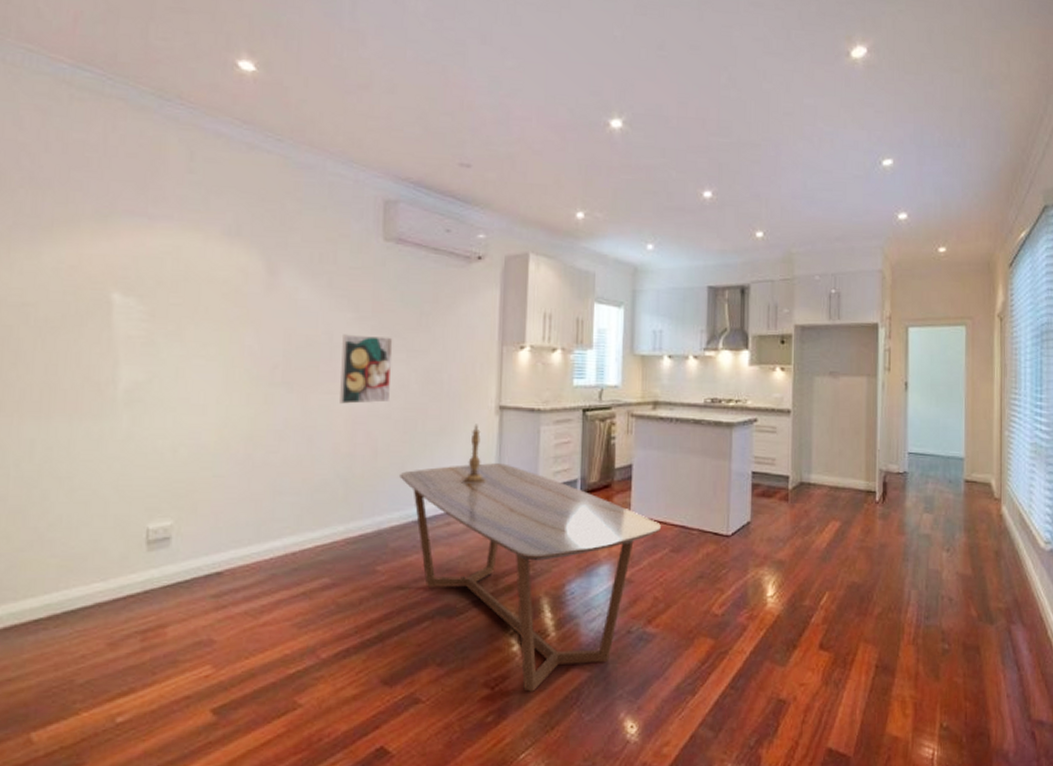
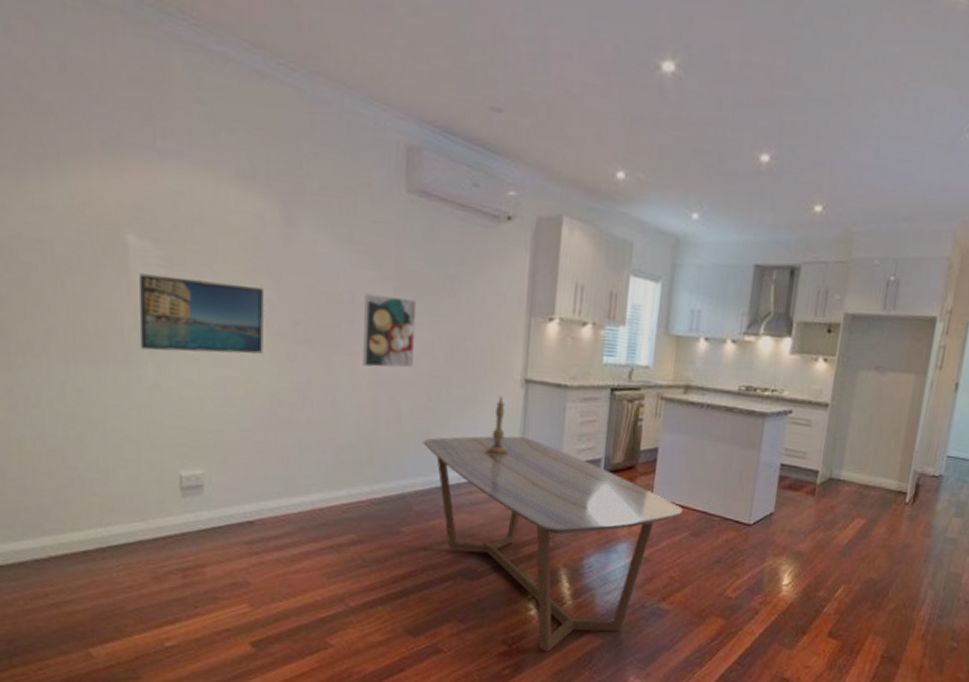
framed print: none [116,328,244,402] -> present [139,273,264,354]

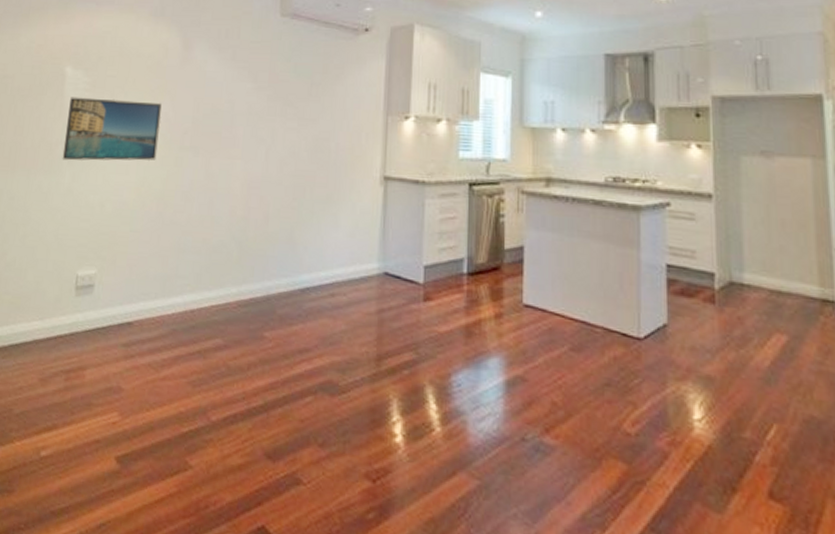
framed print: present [363,293,417,368] -> none [238,103,286,169]
dining table: present [423,436,682,652] -> none [288,234,558,493]
candlestick: present [484,396,510,457] -> none [346,194,370,257]

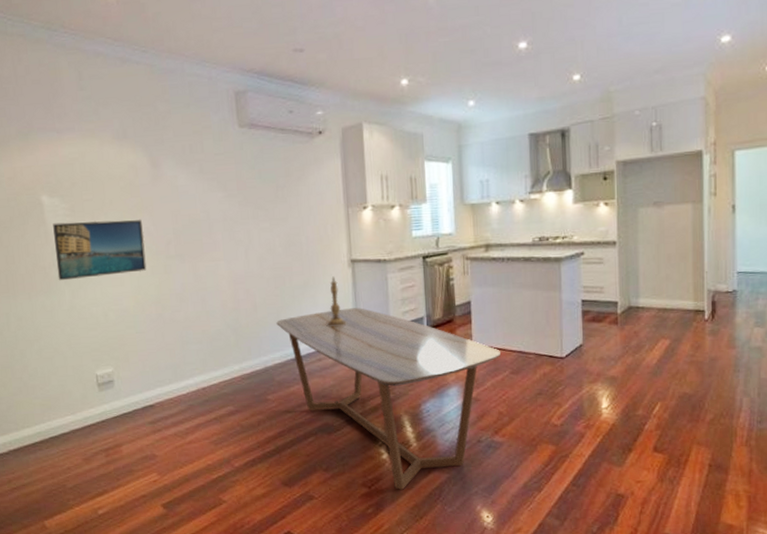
dining table: none [288,234,558,493] -> present [276,308,500,490]
candlestick: none [346,194,370,257] -> present [326,276,347,327]

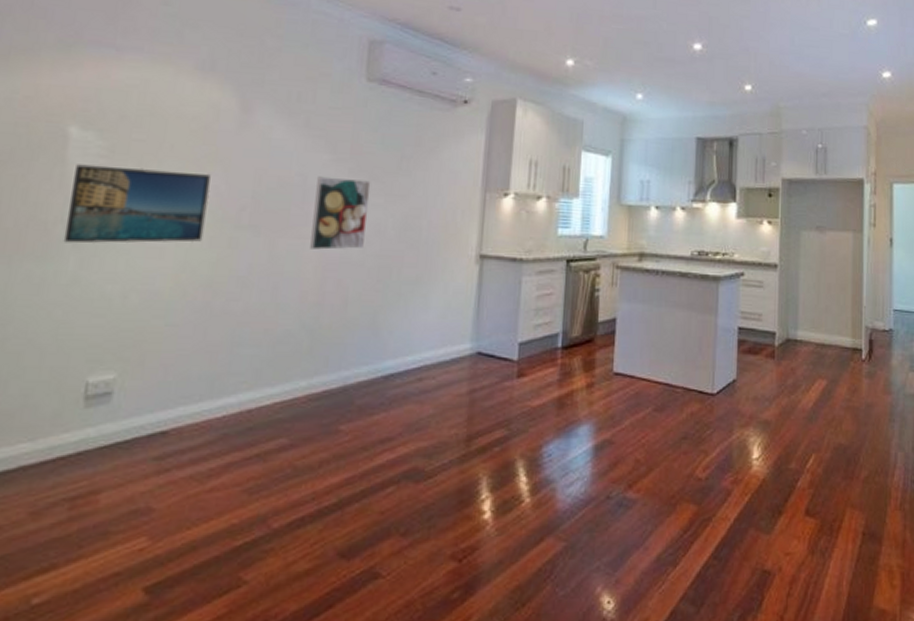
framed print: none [217,210,261,268] -> present [310,176,371,250]
dining table: present [276,308,500,490] -> none [370,315,644,564]
candlestick: present [326,276,347,327] -> none [436,273,463,338]

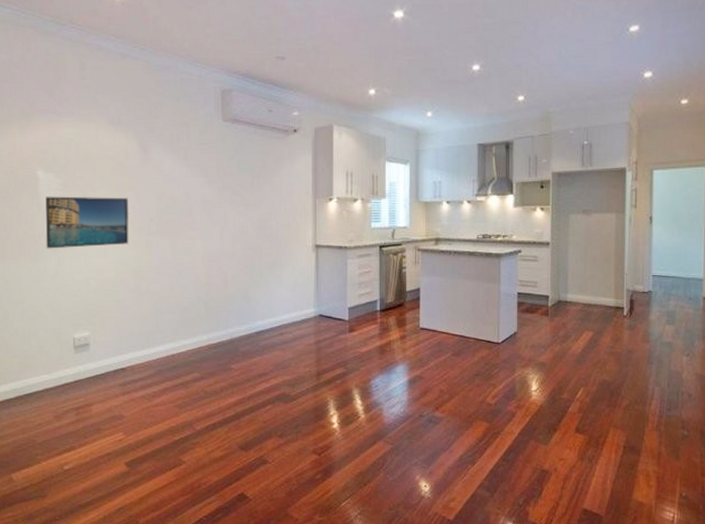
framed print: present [310,176,371,250] -> none [197,194,234,246]

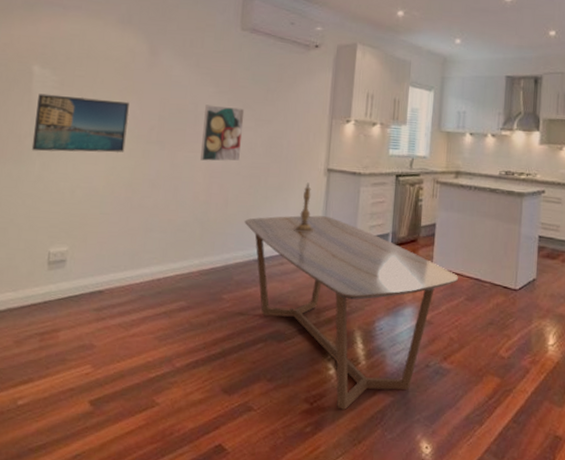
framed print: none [197,194,234,246] -> present [200,104,245,162]
dining table: none [244,289,444,458] -> present [244,215,458,410]
candlestick: none [289,259,308,305] -> present [294,182,314,233]

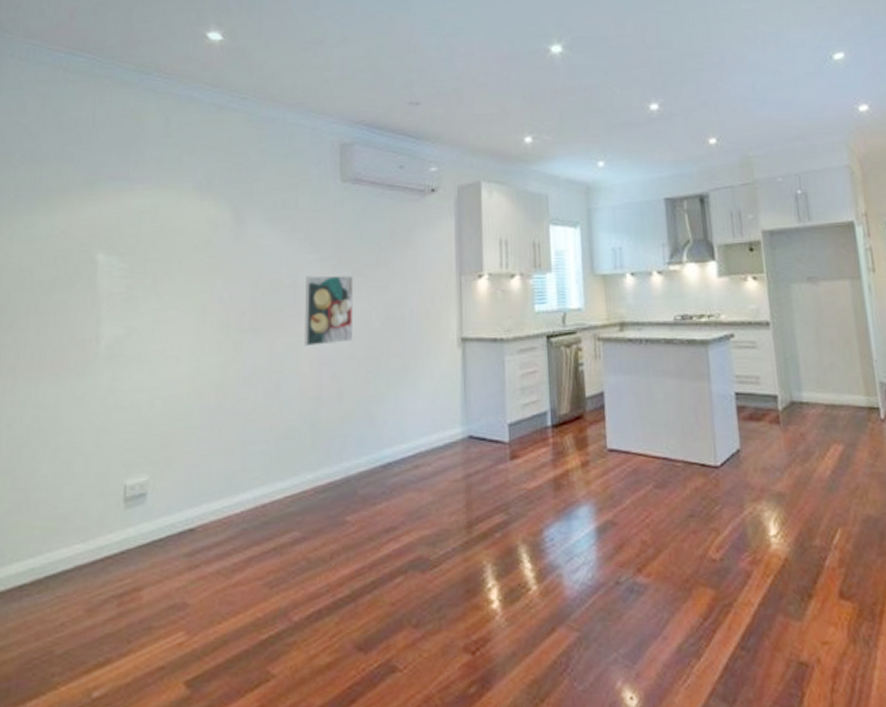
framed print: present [31,93,129,153] -> none [98,284,214,358]
dining table: present [244,215,458,410] -> none [365,398,641,657]
candlestick: present [294,182,314,233] -> none [427,358,453,424]

